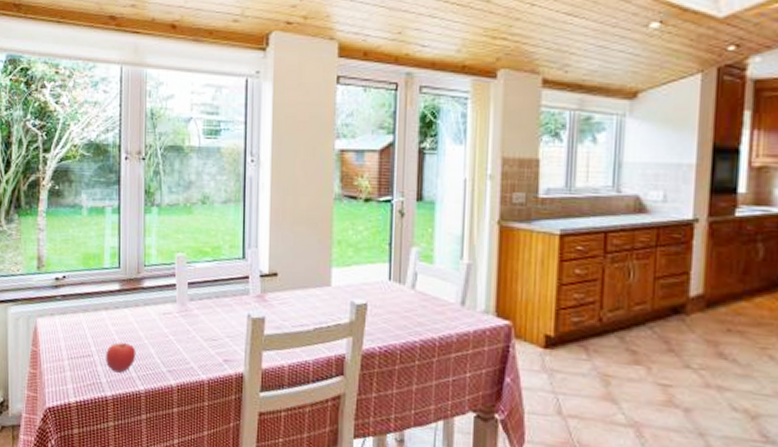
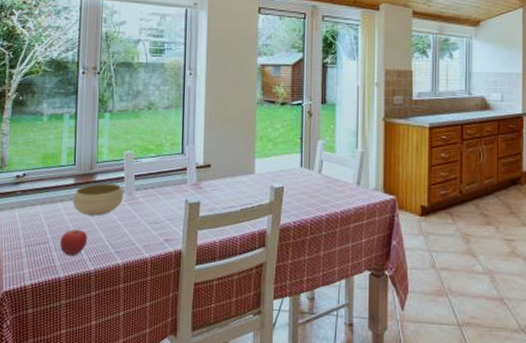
bowl: none [118,290,175,328] -> present [73,183,123,216]

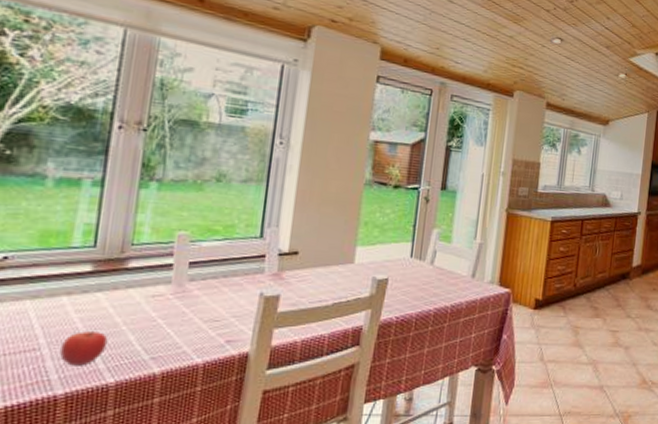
bowl: present [73,183,123,216] -> none [87,271,170,313]

